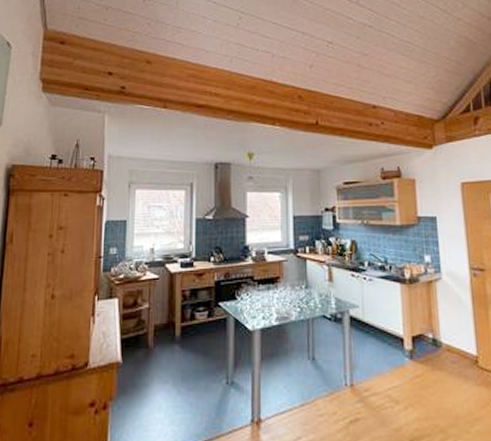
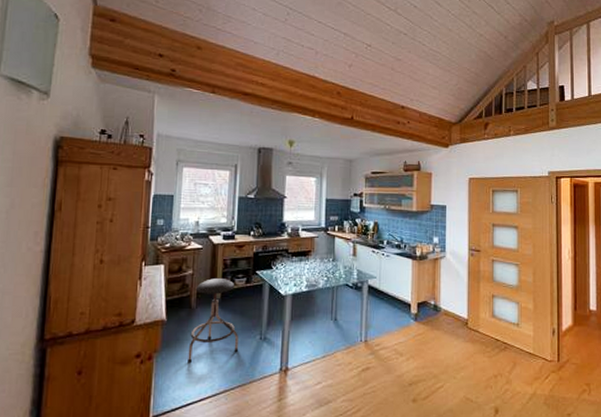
stool: none [146,313,203,412] -> present [188,278,239,362]

